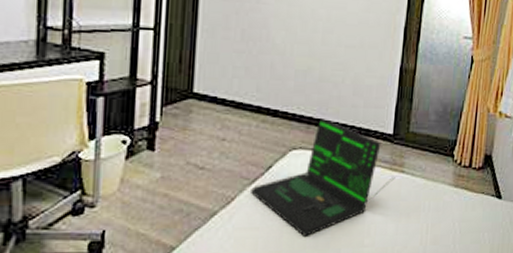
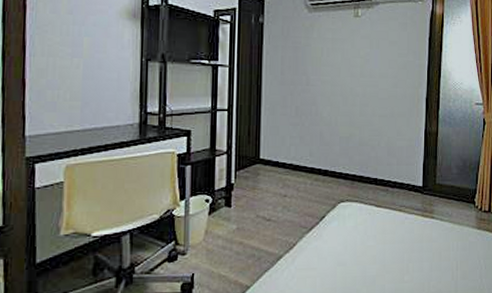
laptop: present [251,117,395,236] -> none [309,175,427,275]

